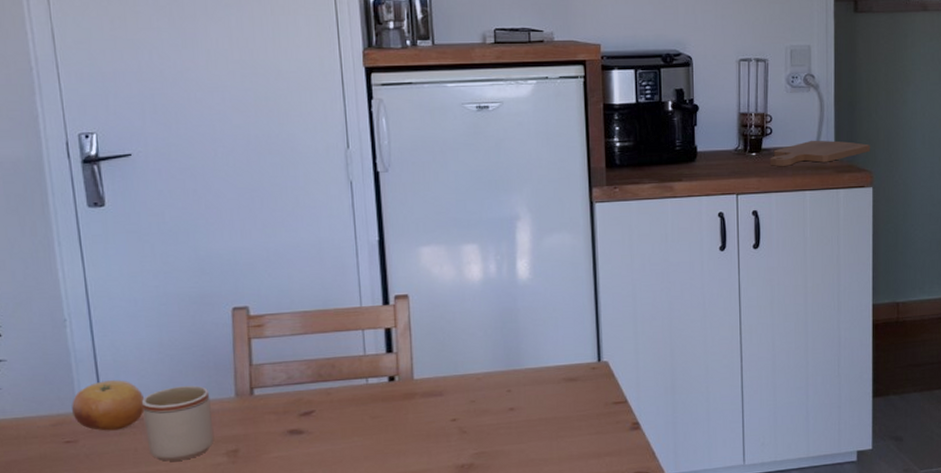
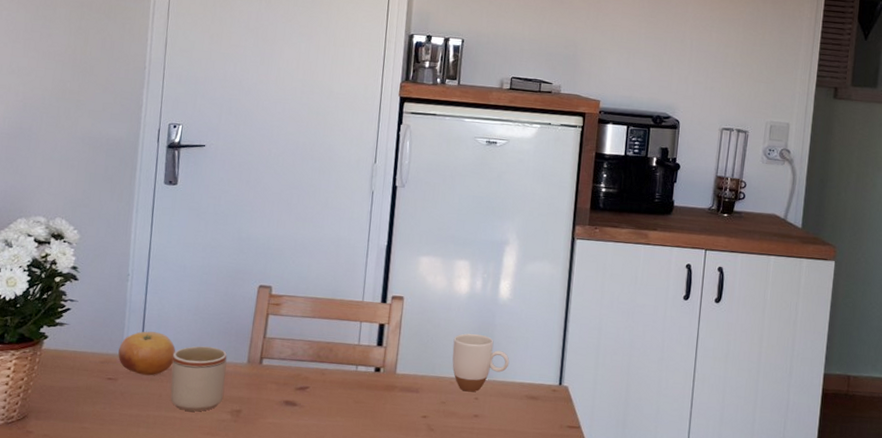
mug: none [473,321,540,386] -> present [452,333,510,392]
cutting board: present [770,140,871,167] -> none [739,209,837,232]

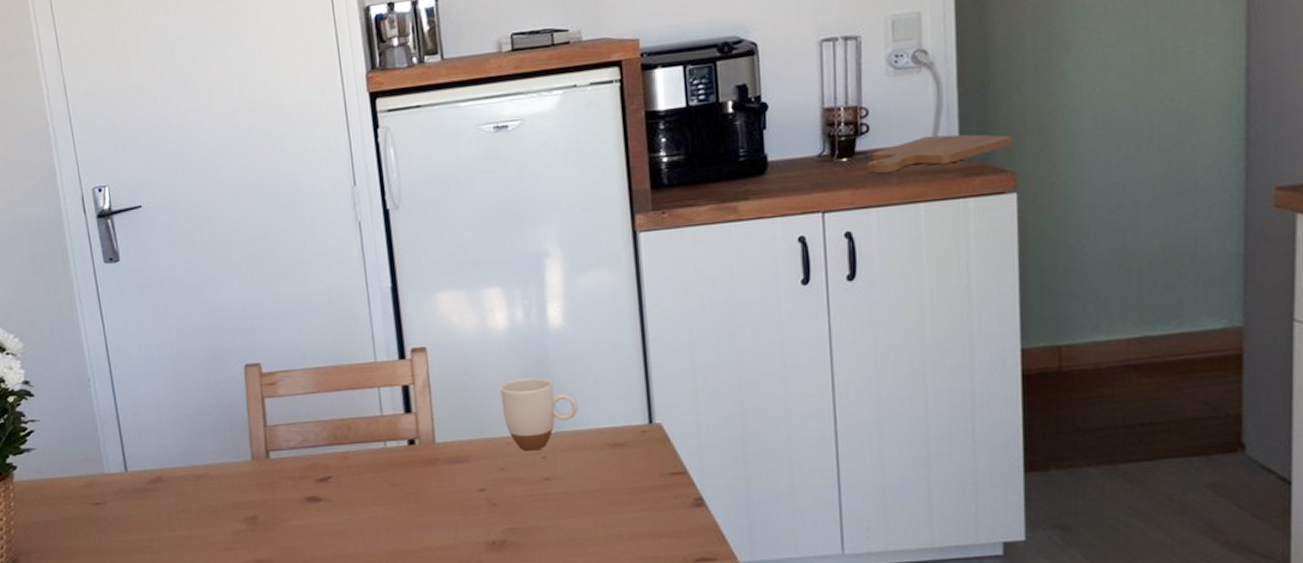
fruit: present [118,331,176,376] -> none [99,441,166,494]
mug: present [170,346,227,412] -> none [162,447,233,527]
cutting board: none [739,209,837,232] -> present [867,134,1013,174]

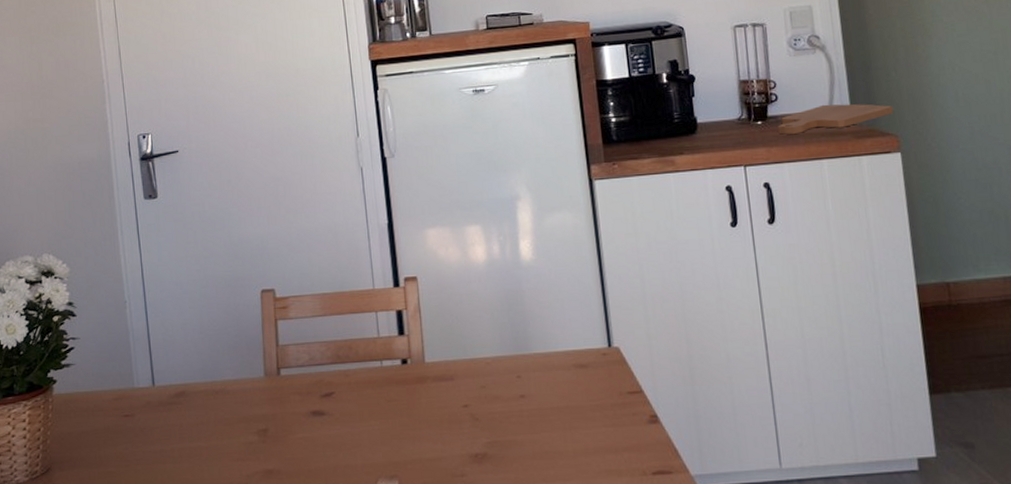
mug: present [500,377,579,451] -> none [480,304,548,371]

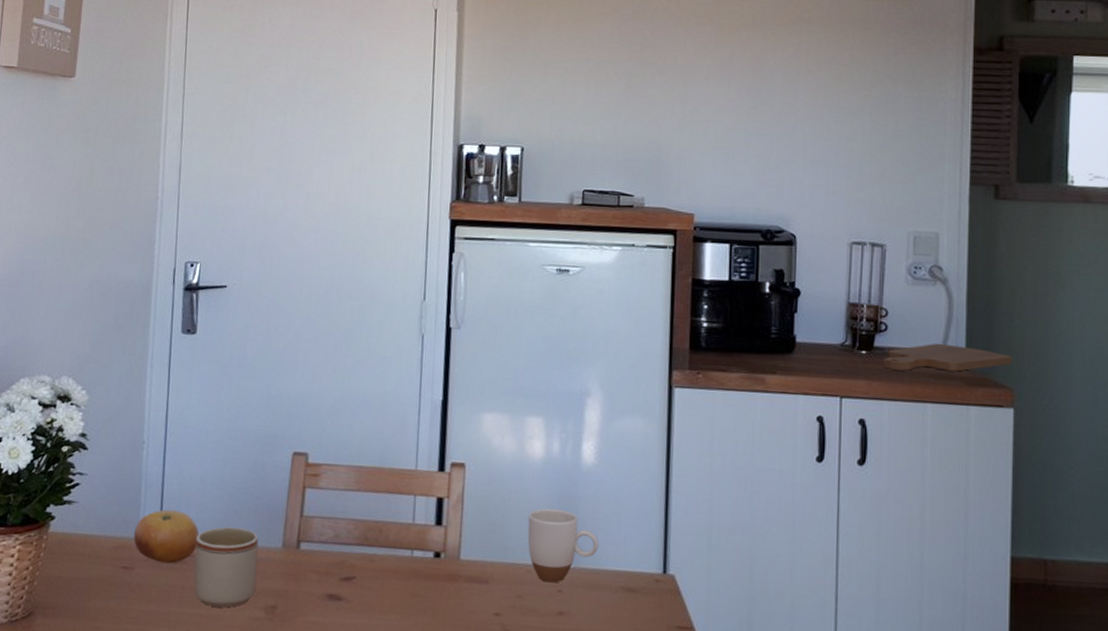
fruit: none [130,358,189,407] -> present [134,509,200,564]
mug: none [185,365,247,438] -> present [194,527,259,608]
mug: none [480,304,548,371] -> present [527,508,599,583]

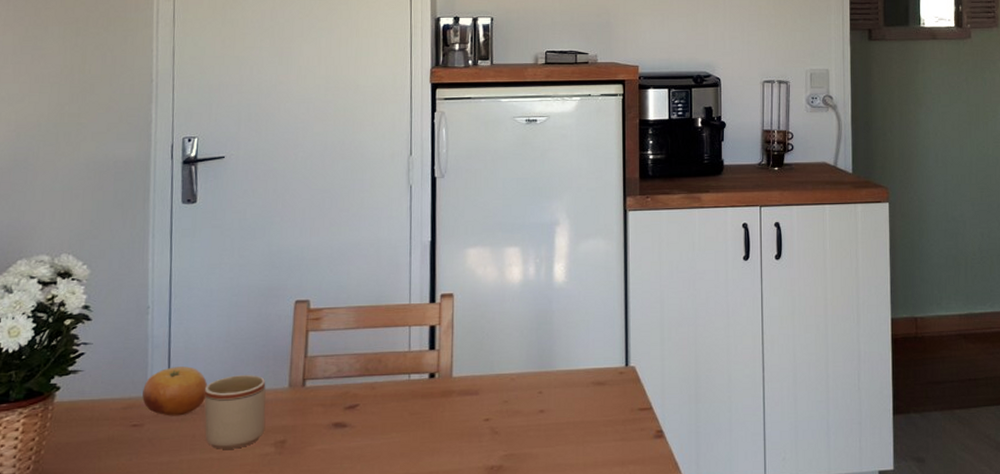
mug: present [527,508,599,583] -> none [510,323,572,387]
cutting board: present [883,343,1013,372] -> none [791,156,887,182]

